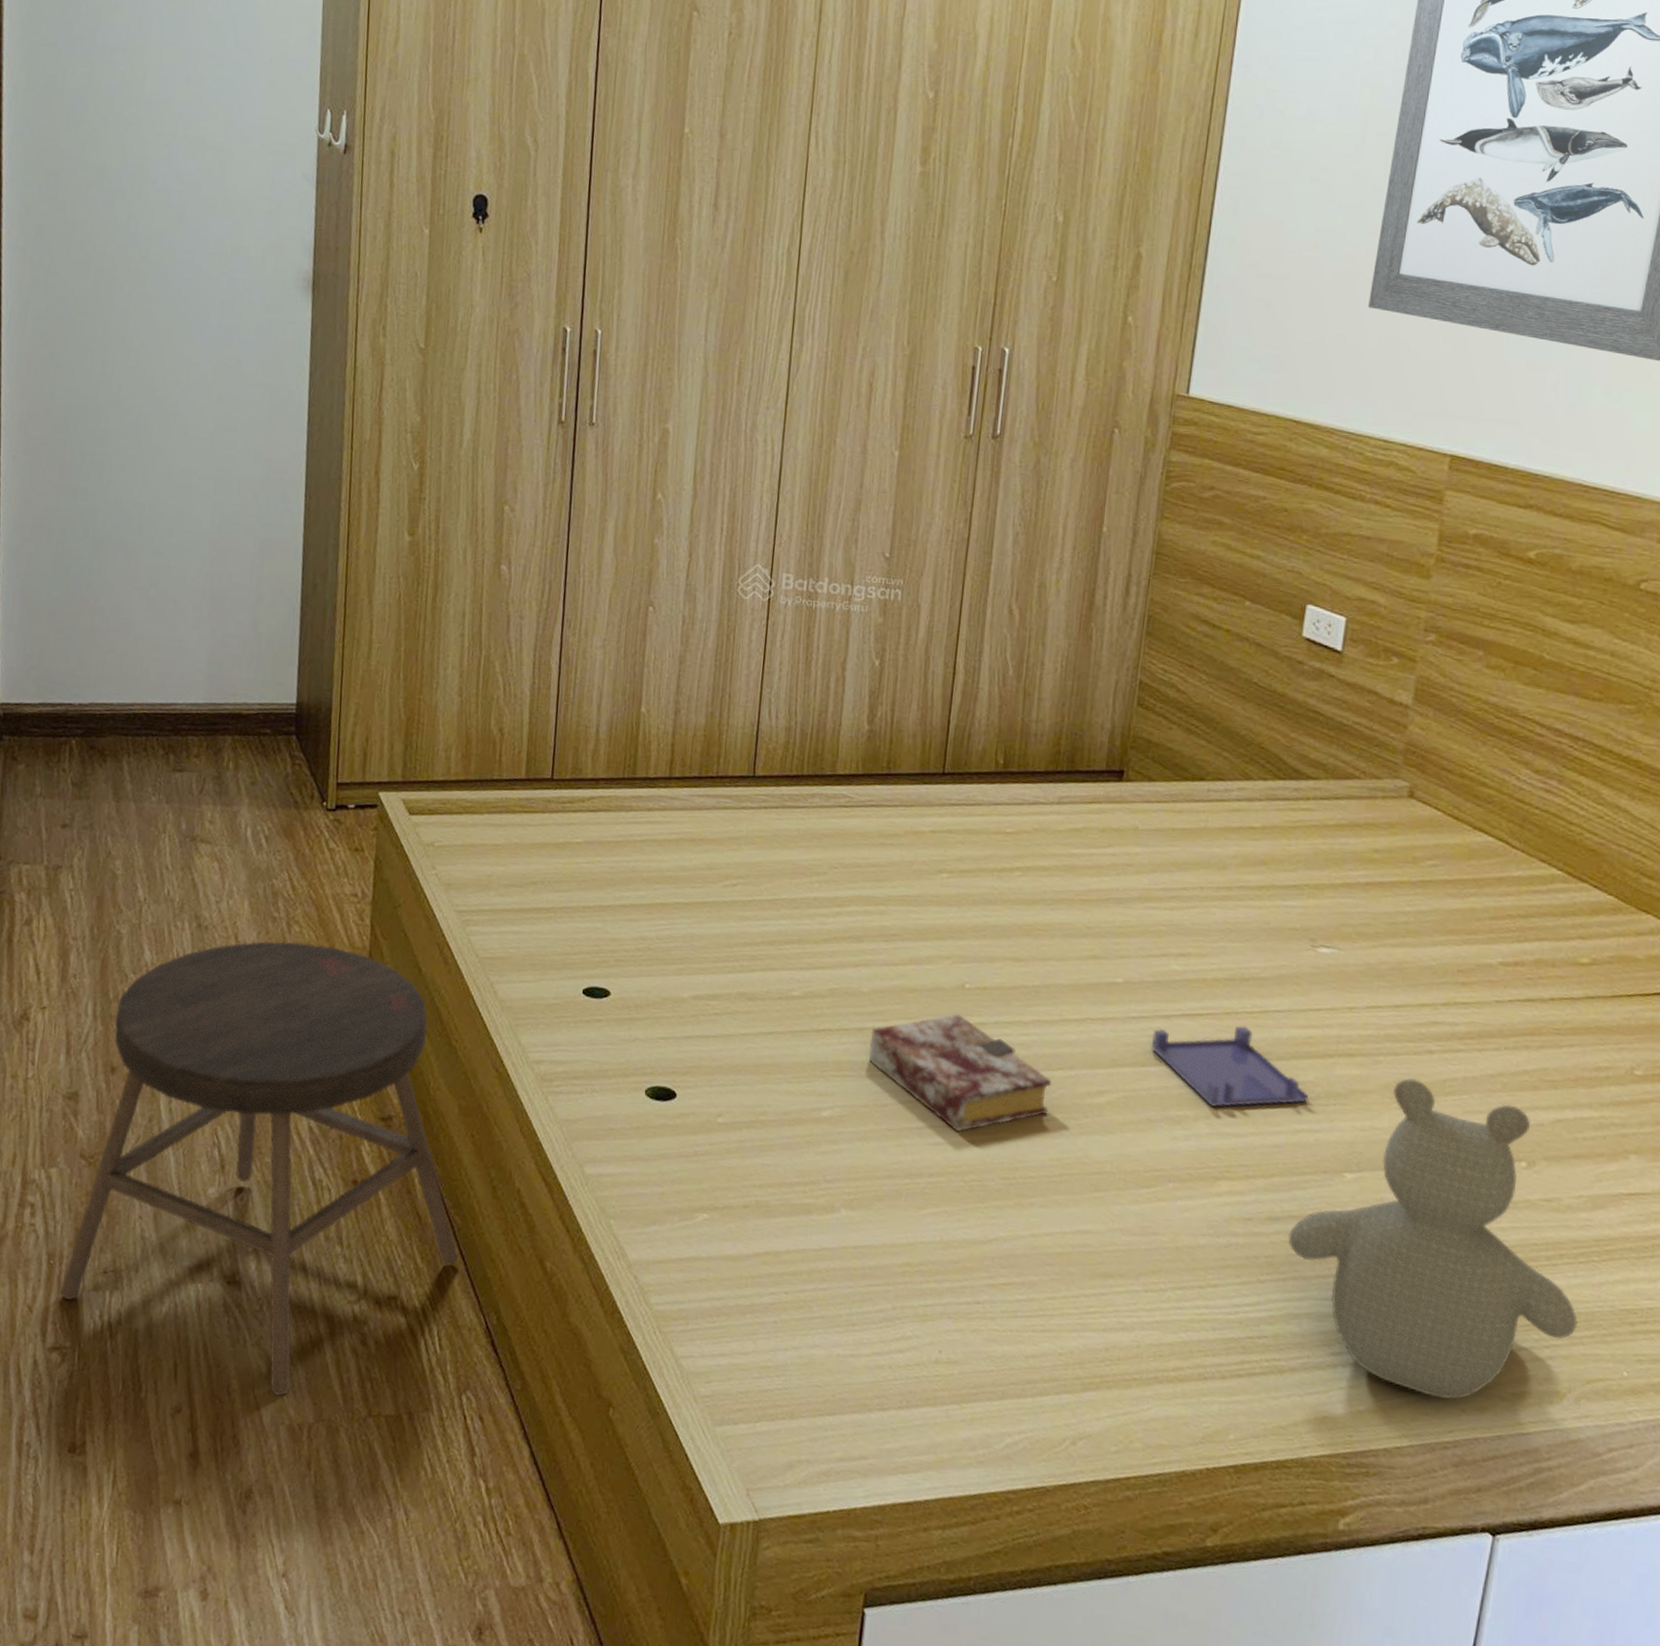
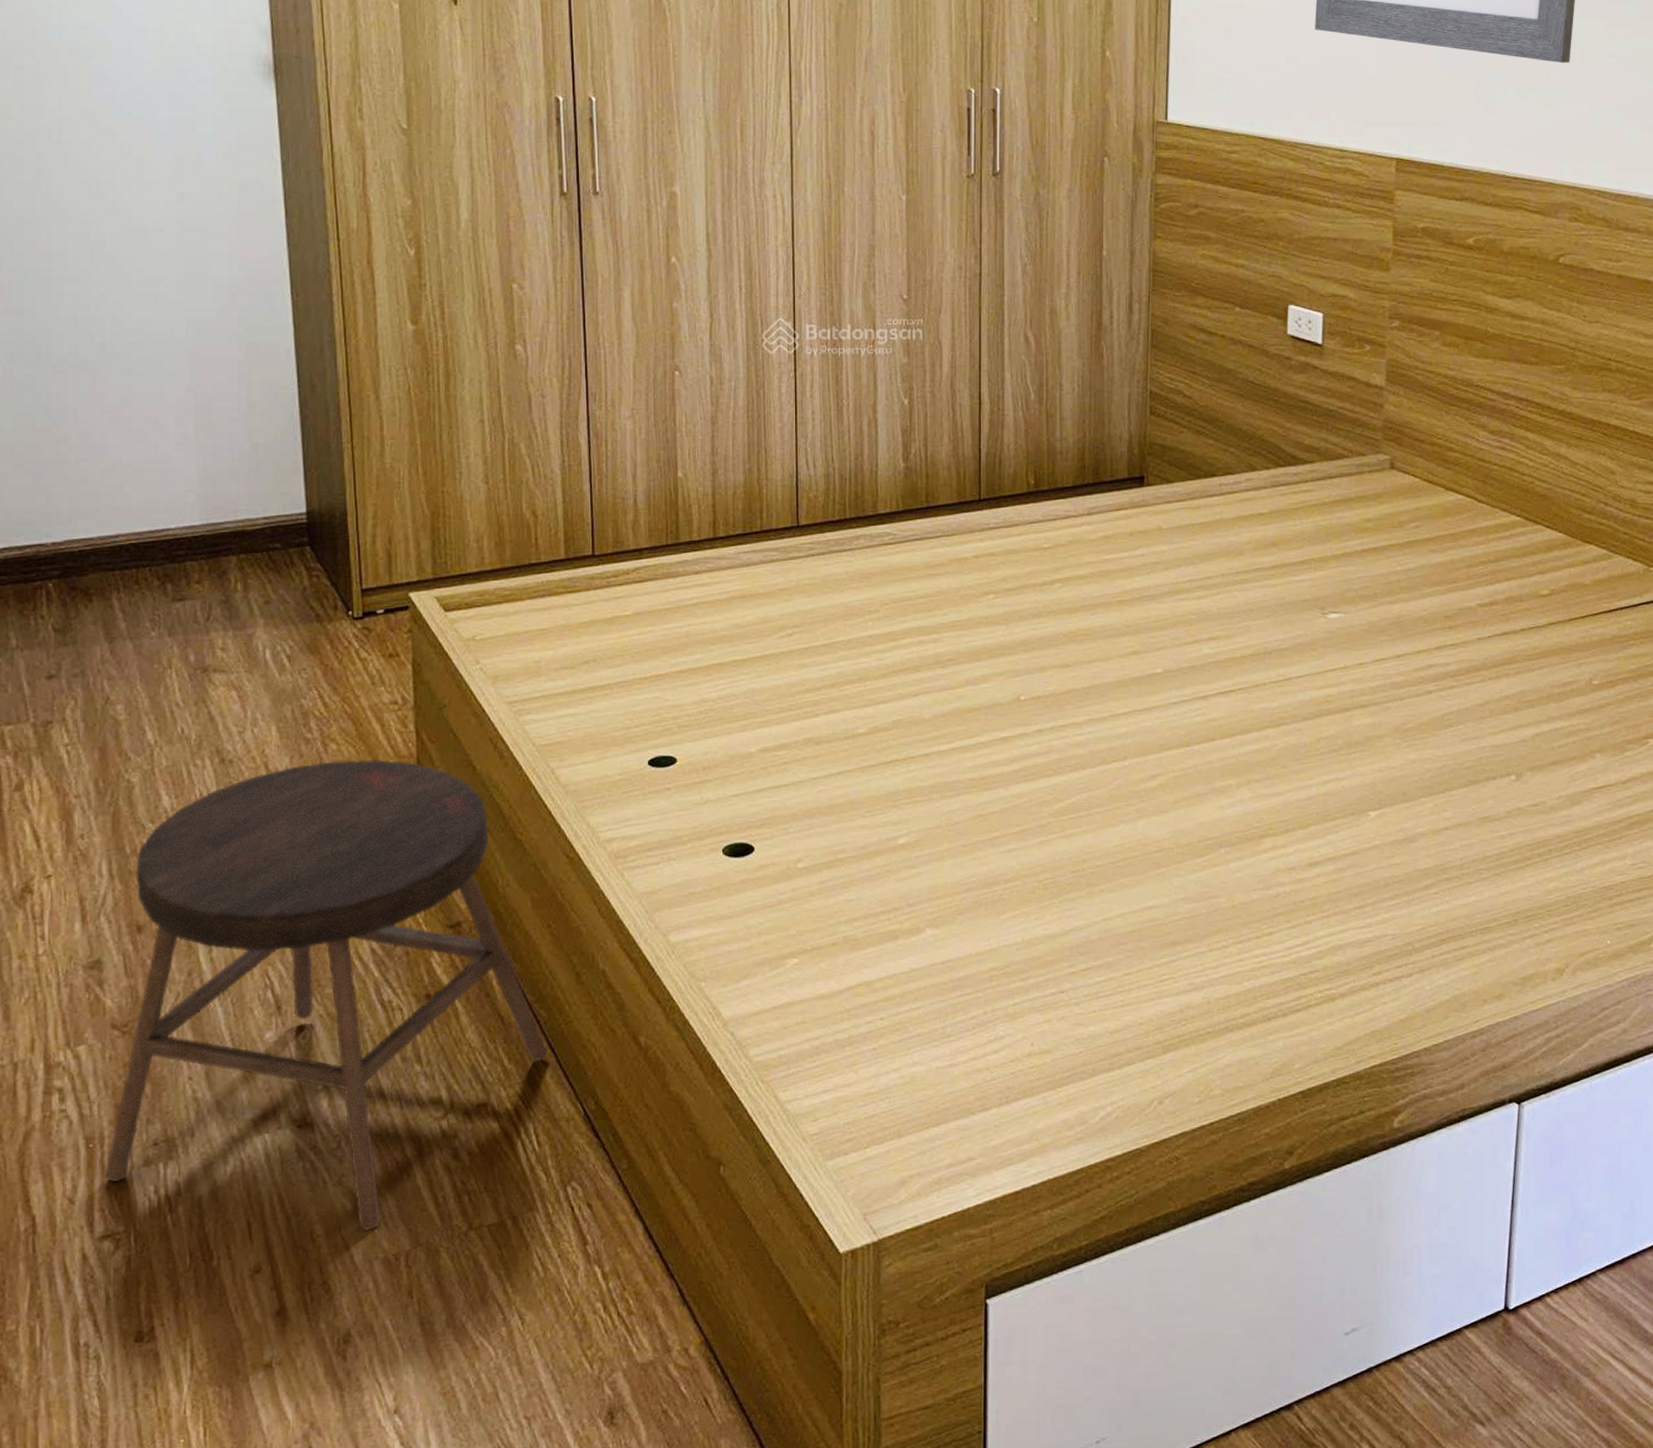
book: present [868,1014,1052,1132] -> none [937,726,1109,837]
tray: present [1151,1026,1309,1107] -> none [1193,695,1332,772]
teddy bear: present [1288,1078,1578,1400] -> none [1327,717,1568,995]

